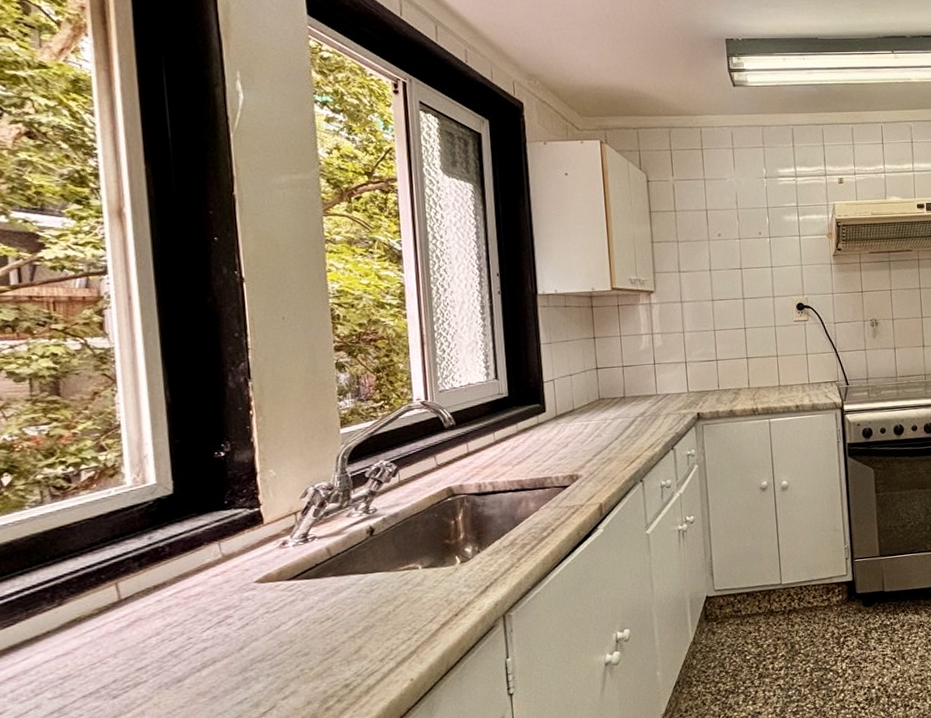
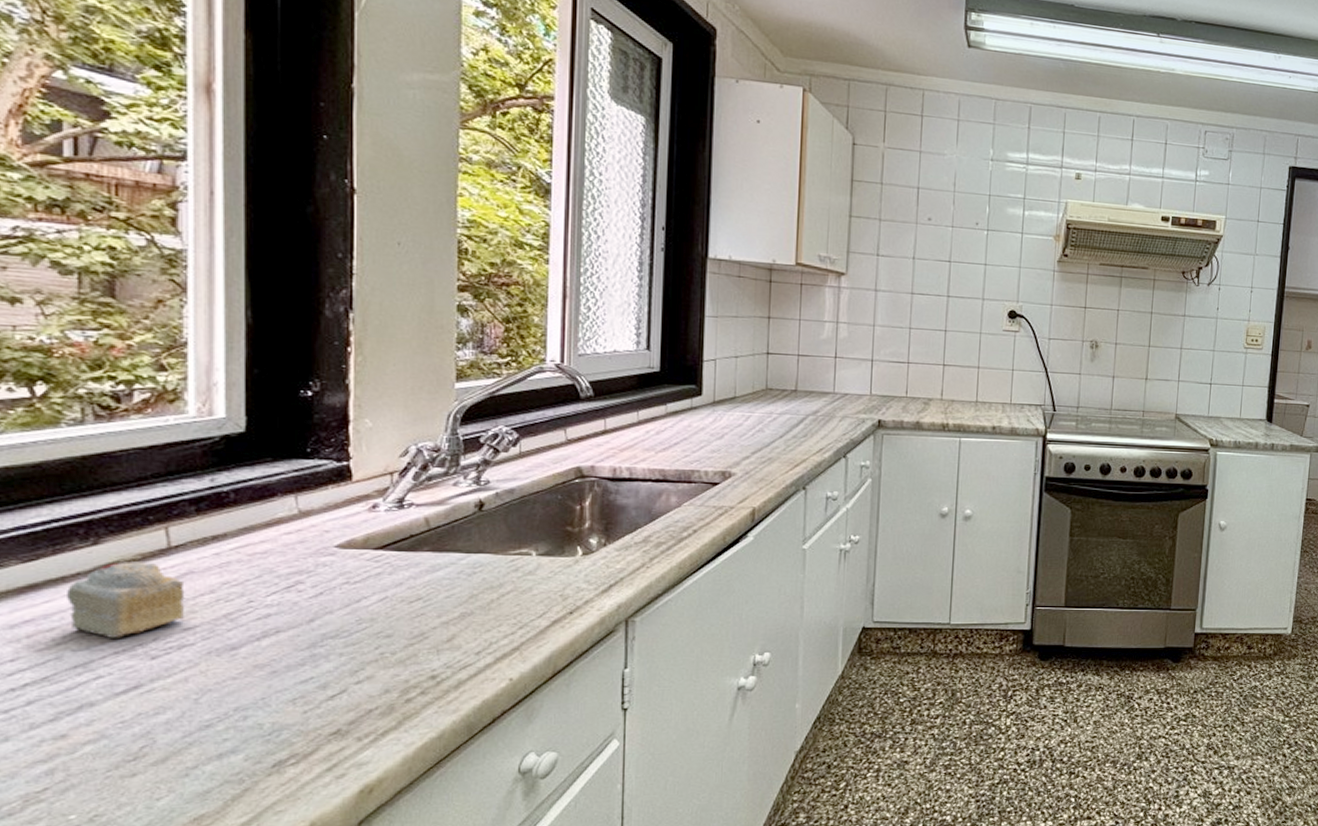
cake slice: none [39,615,137,685] -> present [65,562,185,638]

